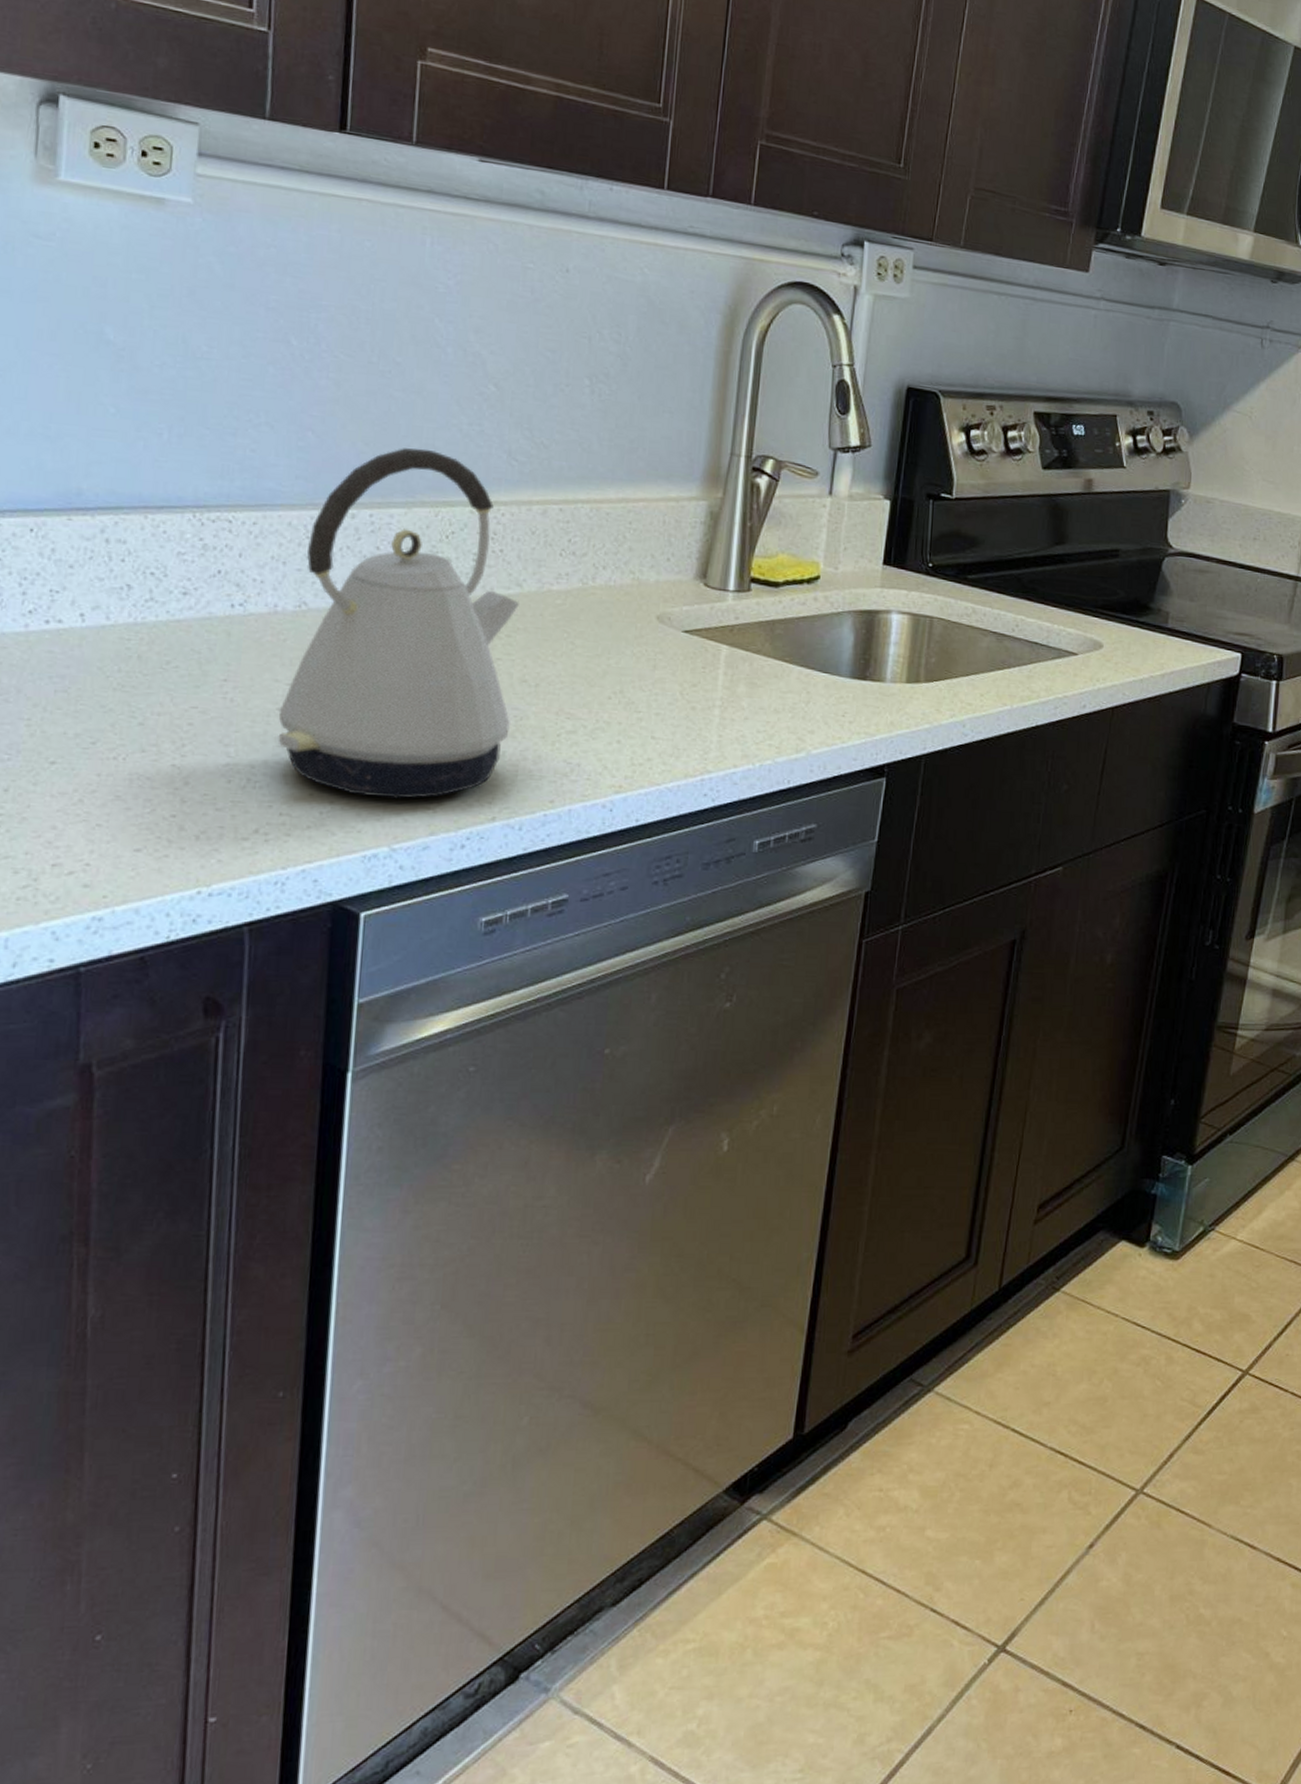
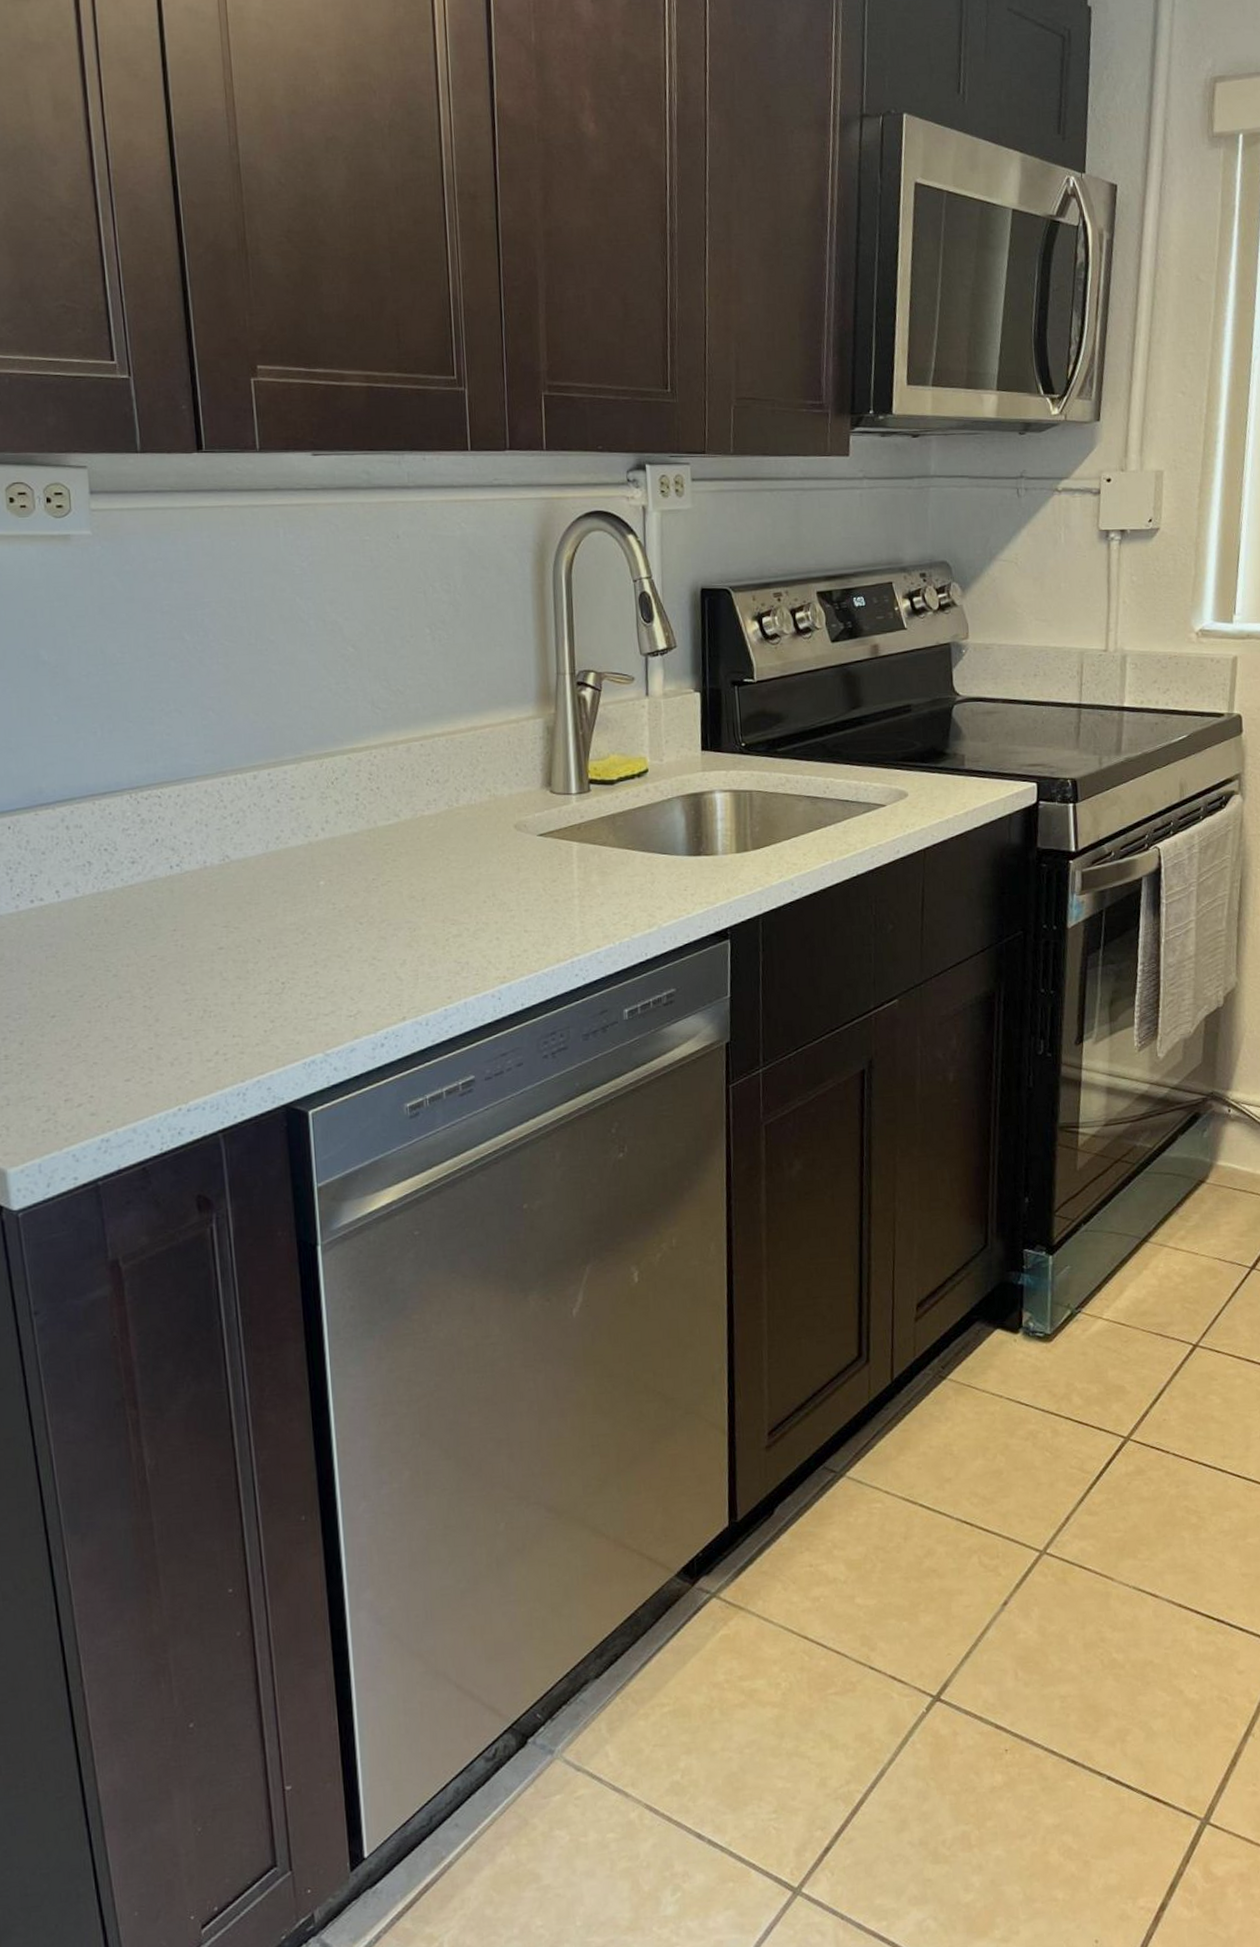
kettle: present [278,448,521,800] -> none [220,710,407,1013]

